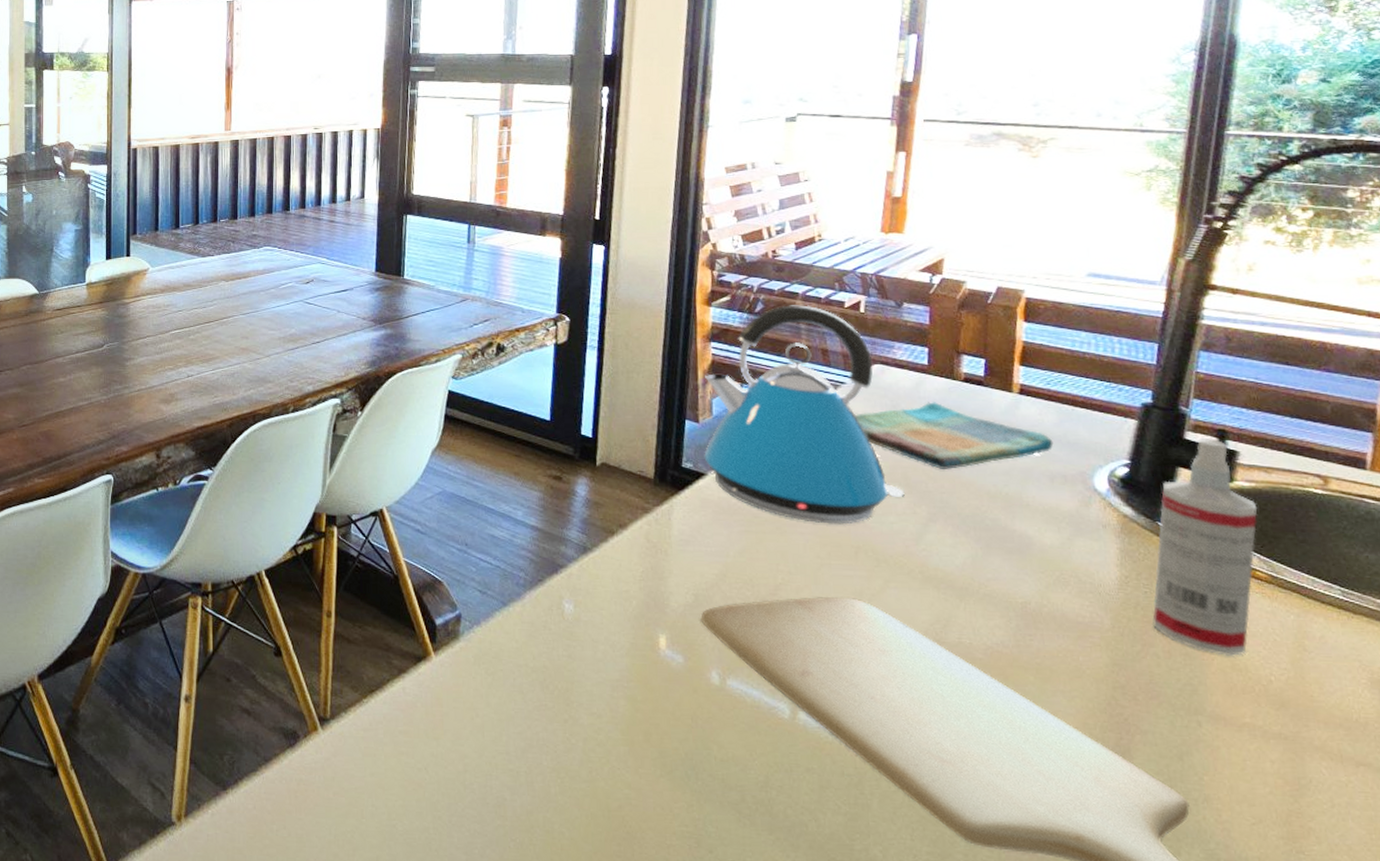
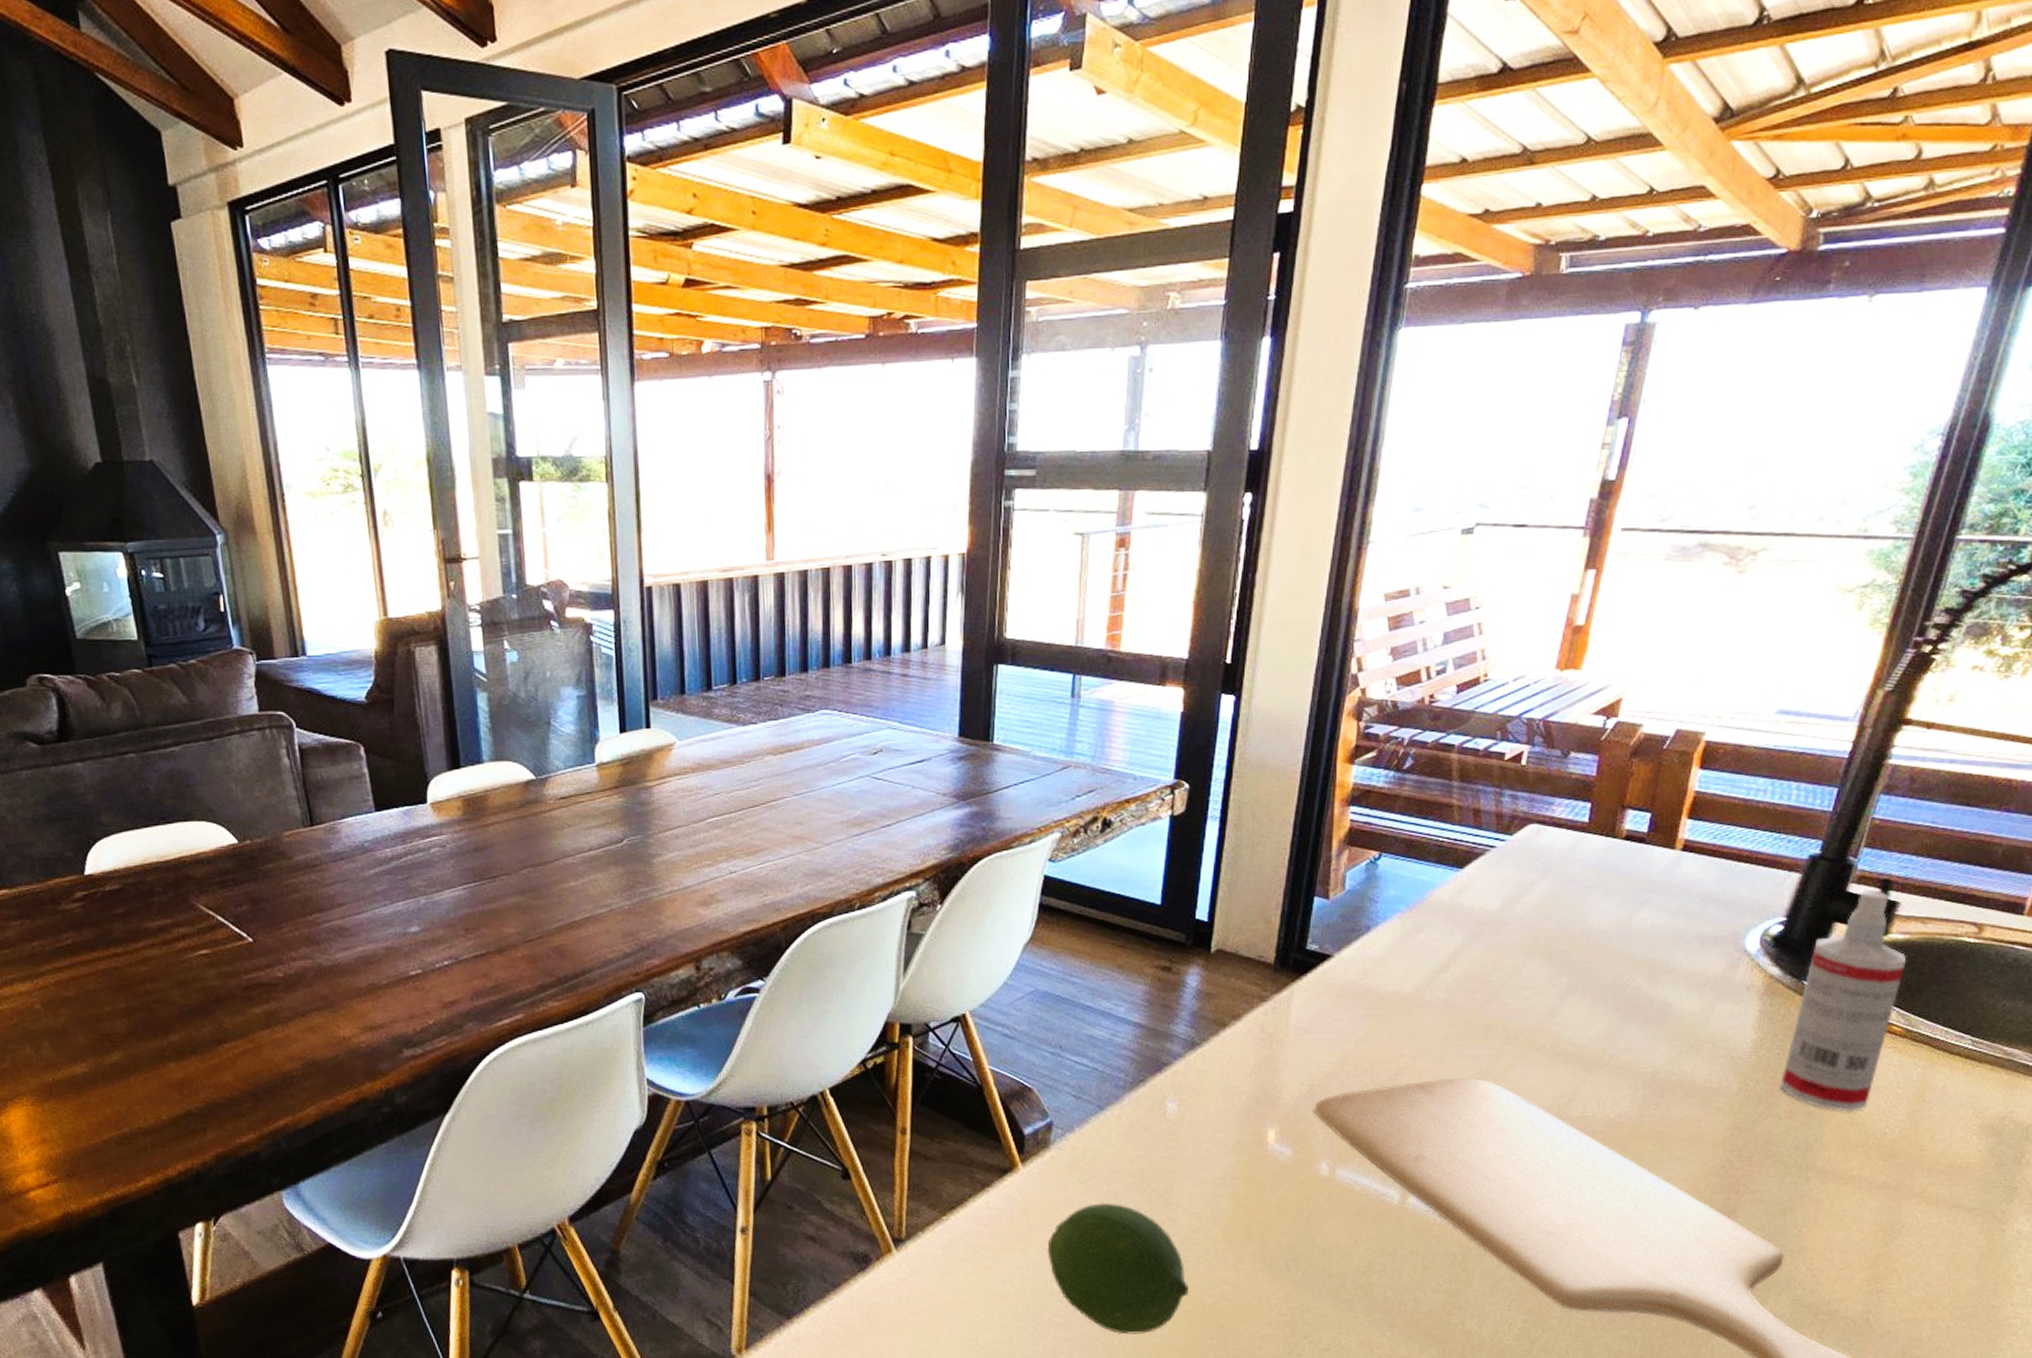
fruit: none [459,697,594,834] -> present [1047,1203,1189,1335]
kettle: present [704,305,905,525] -> none [1332,758,1545,1003]
dish towel: present [855,402,1054,469] -> none [1502,863,1710,937]

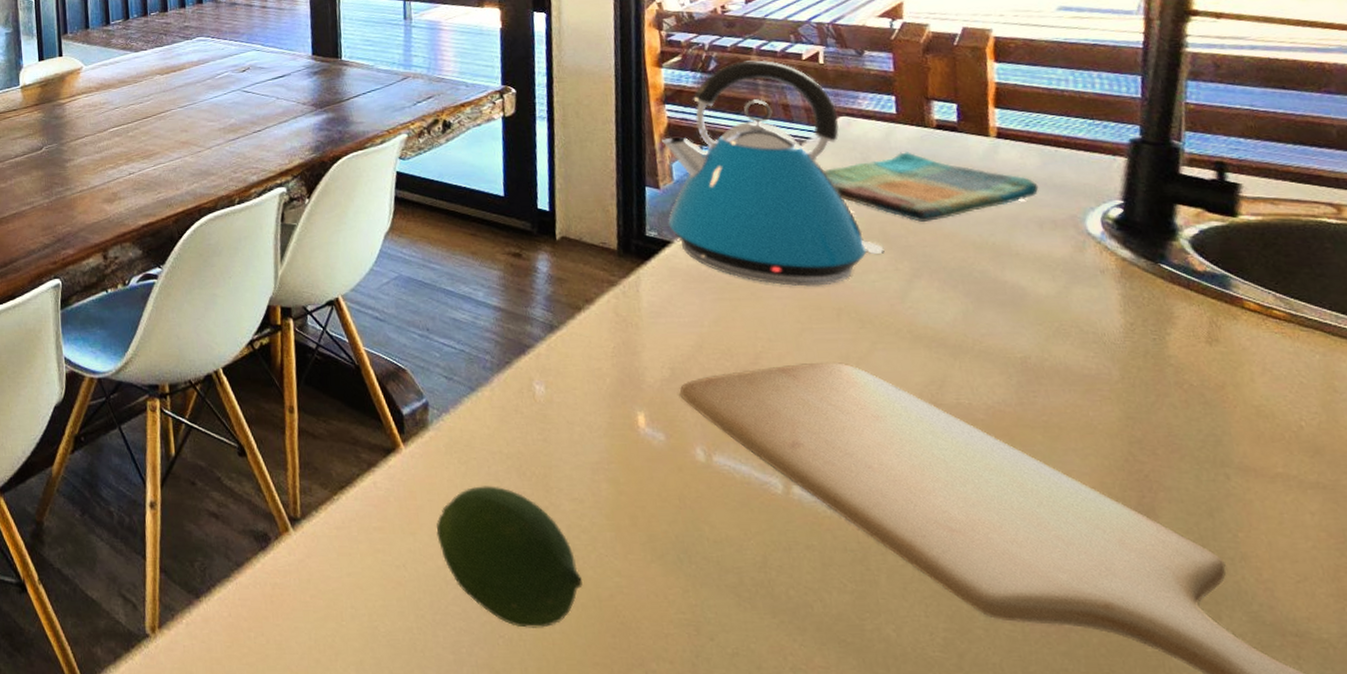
kettle: none [1332,758,1545,1003] -> present [662,60,885,287]
dish towel: none [1502,863,1710,937] -> present [824,152,1039,222]
spray bottle: present [1780,890,1907,1112] -> none [1161,172,1271,402]

